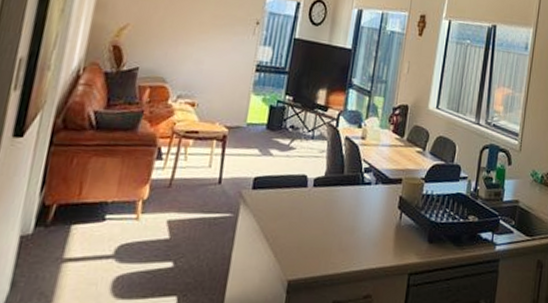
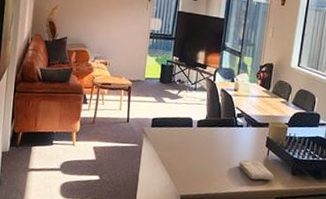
washcloth: none [364,227,408,253] -> present [238,160,275,180]

